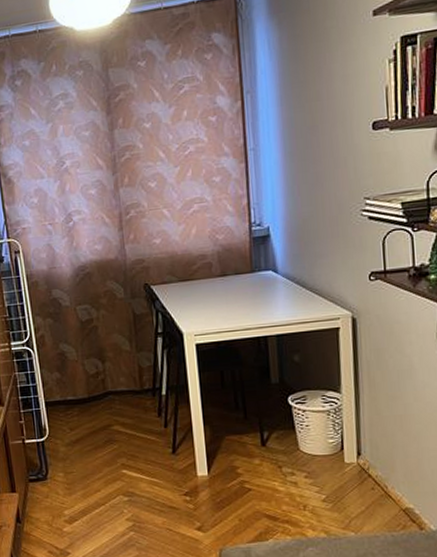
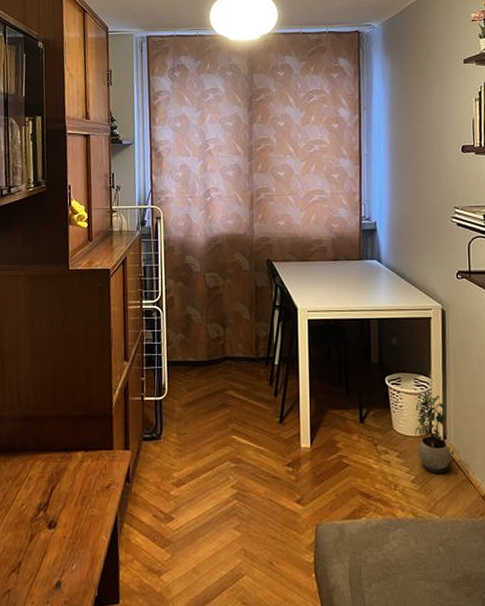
potted plant: none [324,410,367,490] -> present [415,395,451,473]

